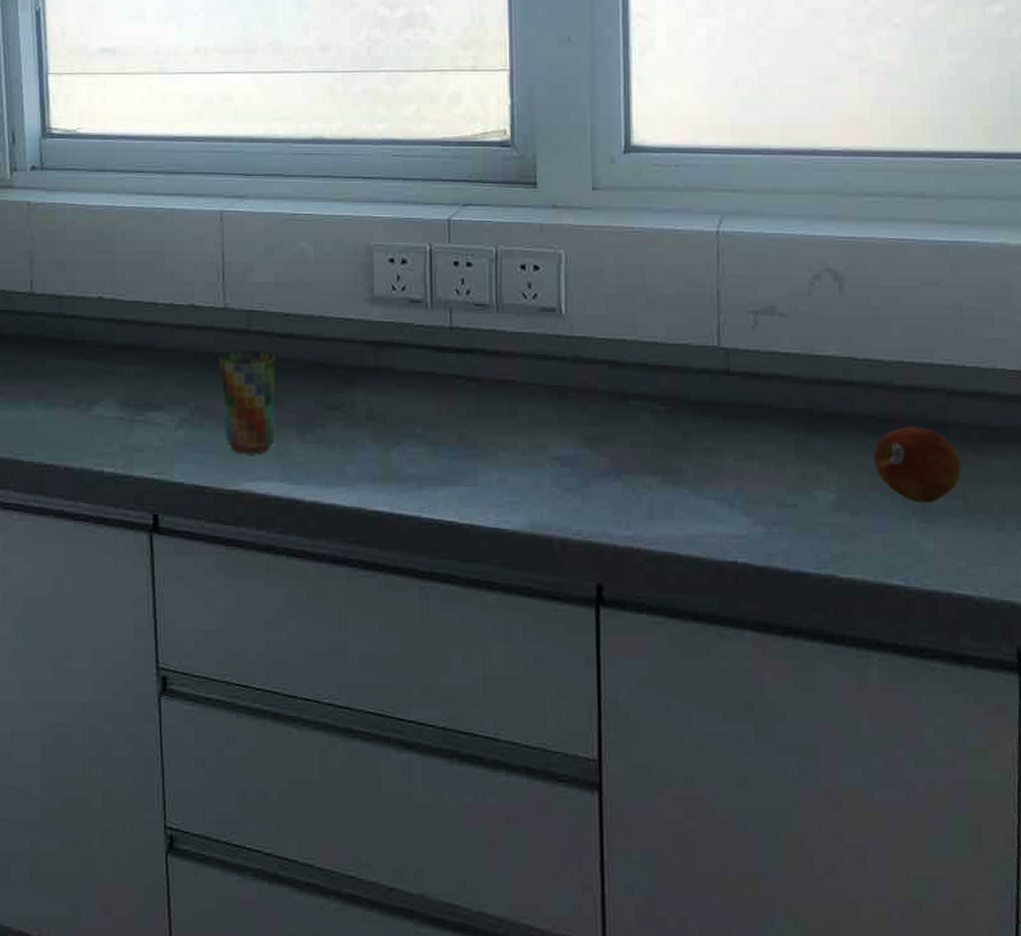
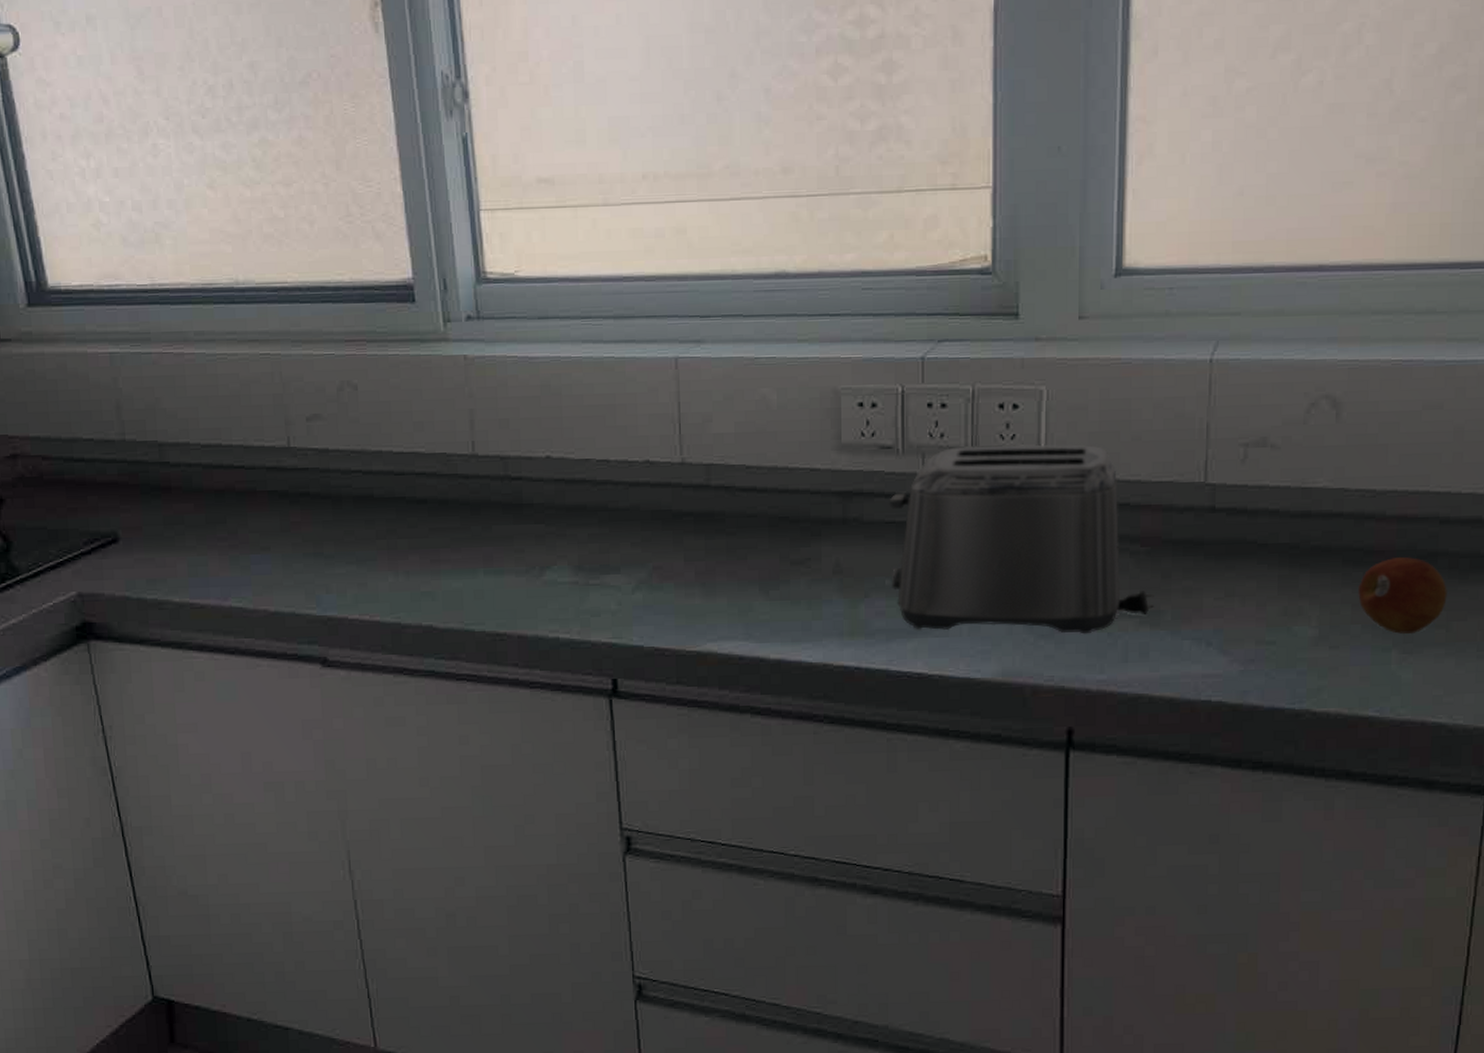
cup: present [218,350,276,455] -> none [676,505,738,615]
toaster: none [419,303,677,490] -> present [889,444,1155,634]

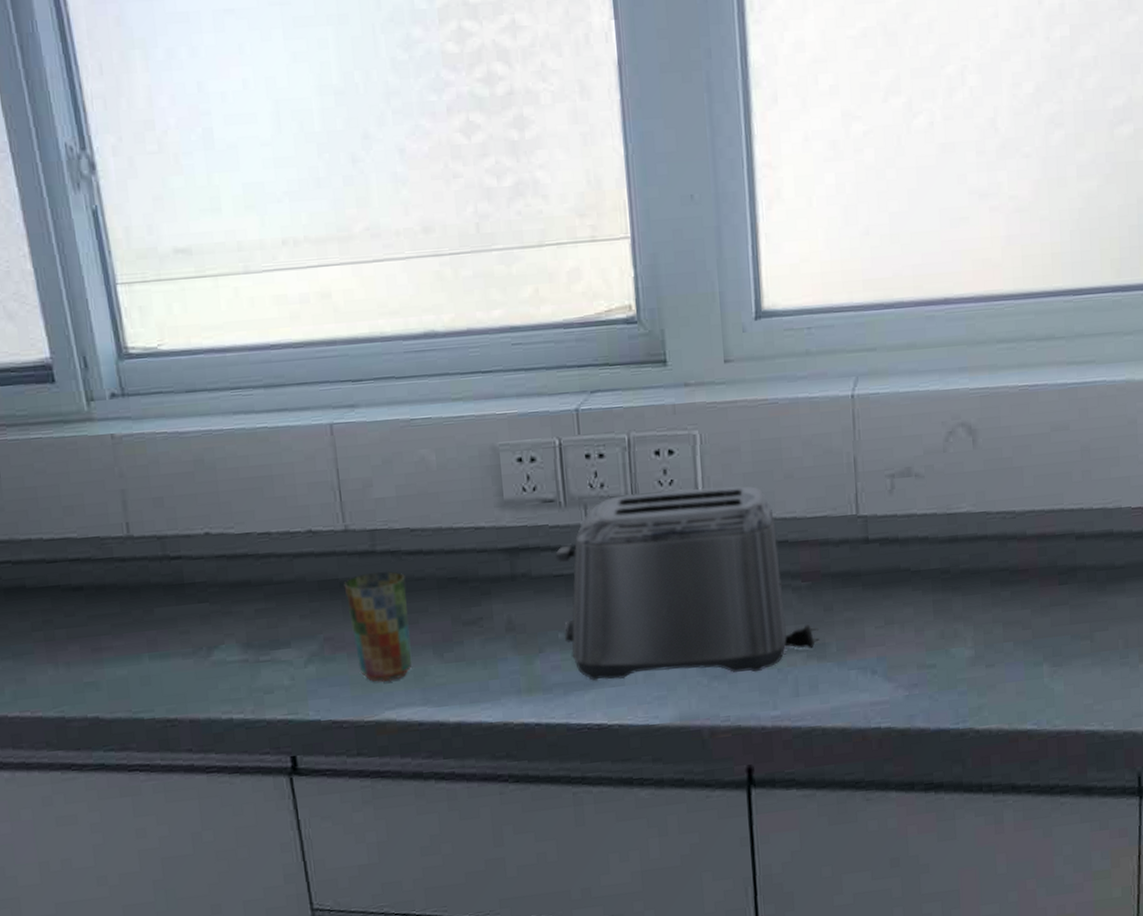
cup: none [676,505,738,615] -> present [344,570,412,683]
fruit: present [1358,556,1447,635] -> none [1007,573,1089,649]

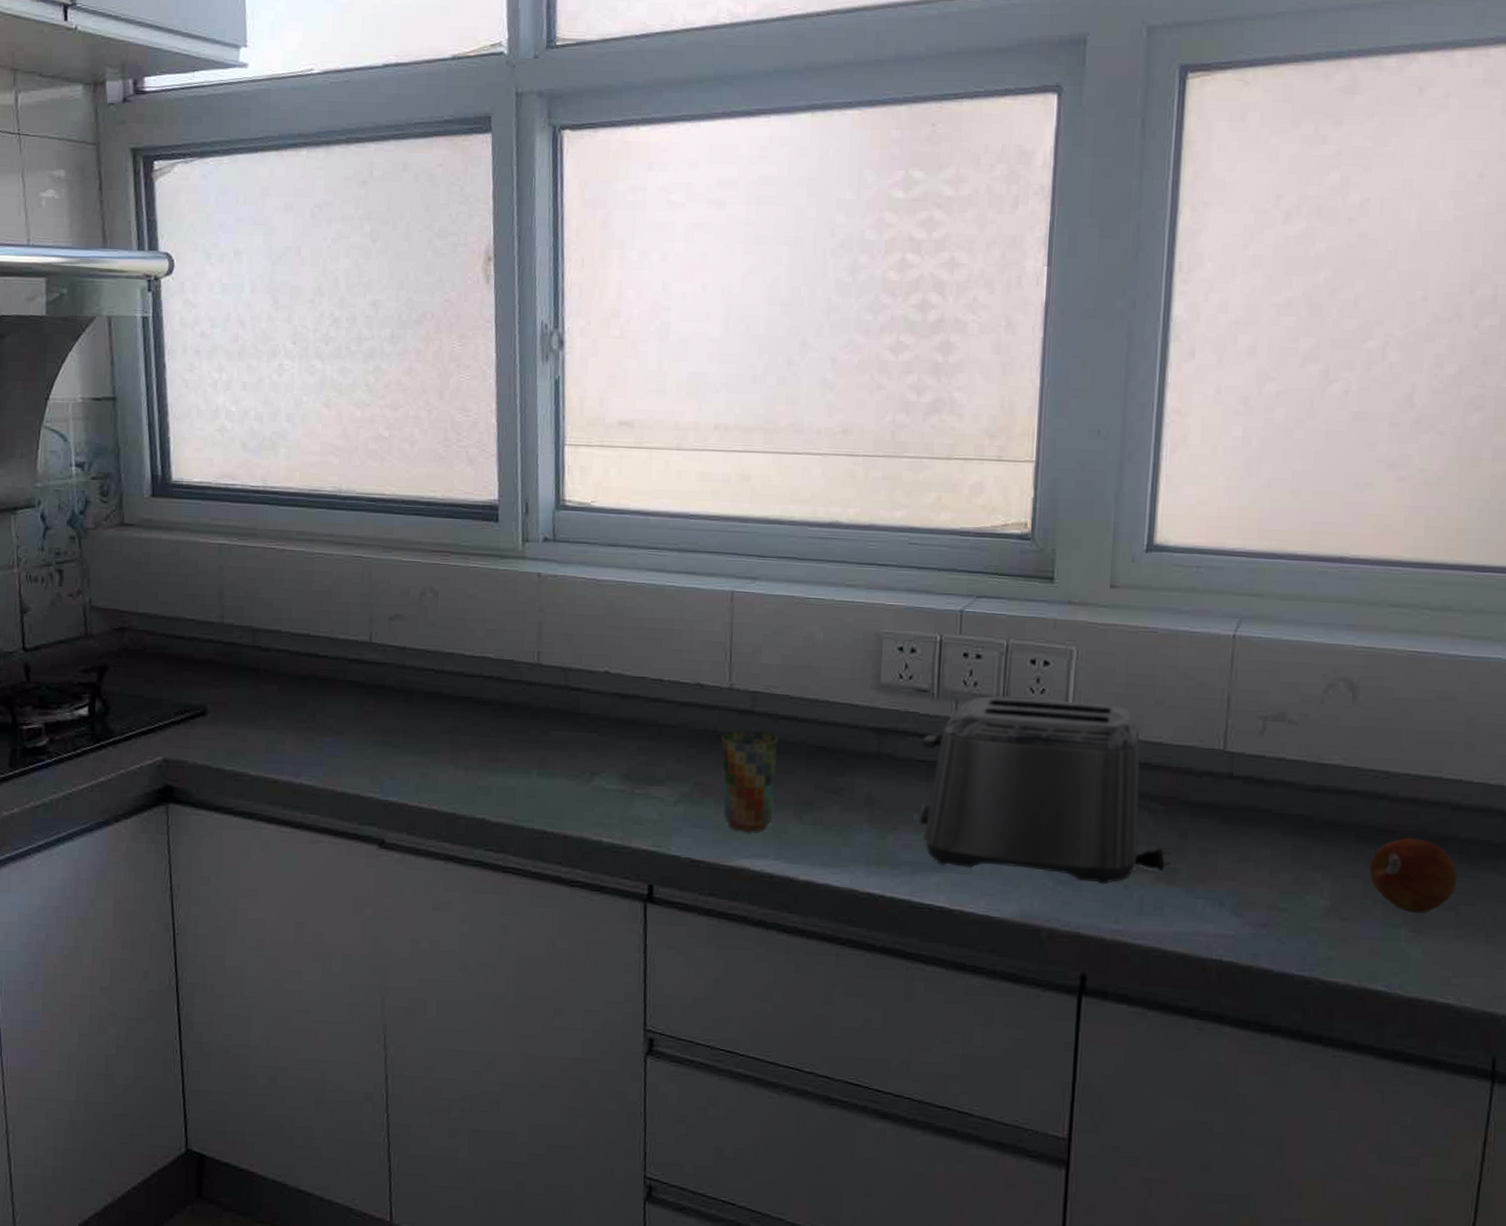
fruit: none [1007,573,1089,649] -> present [1370,837,1457,914]

